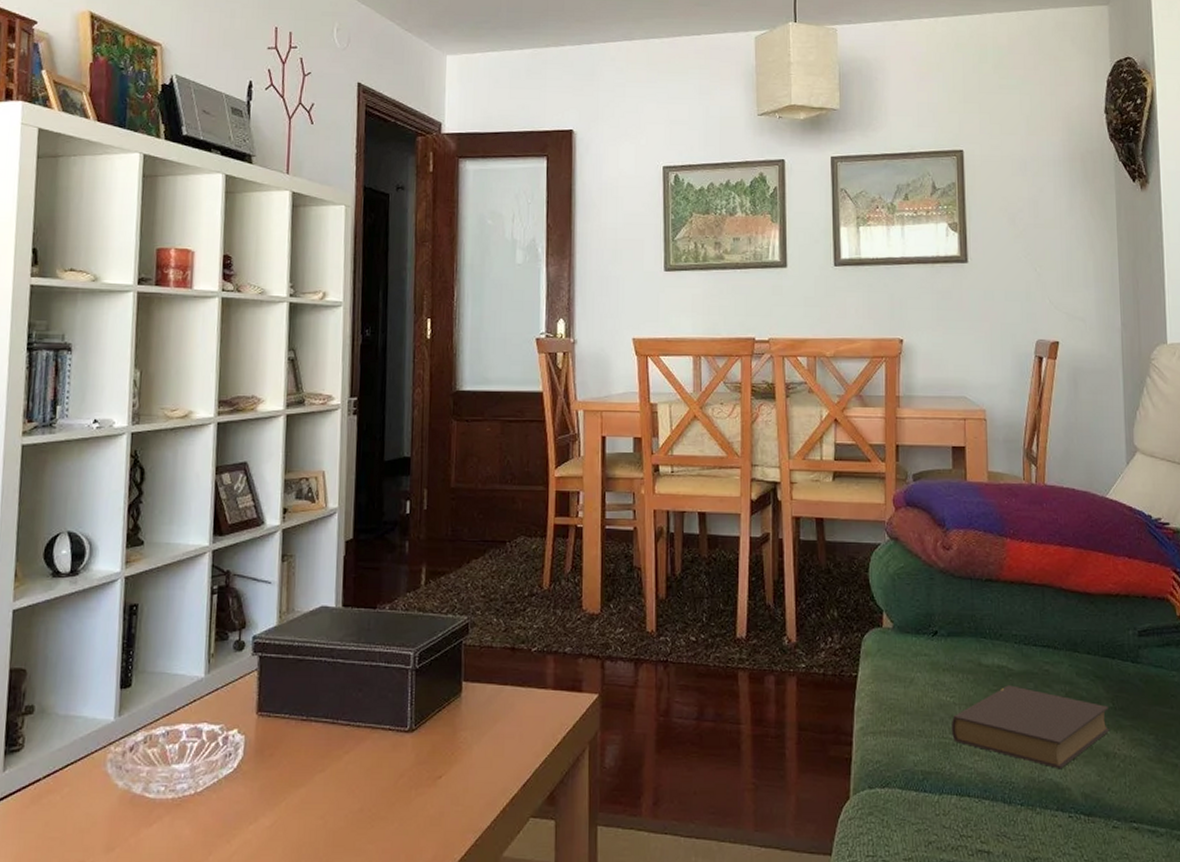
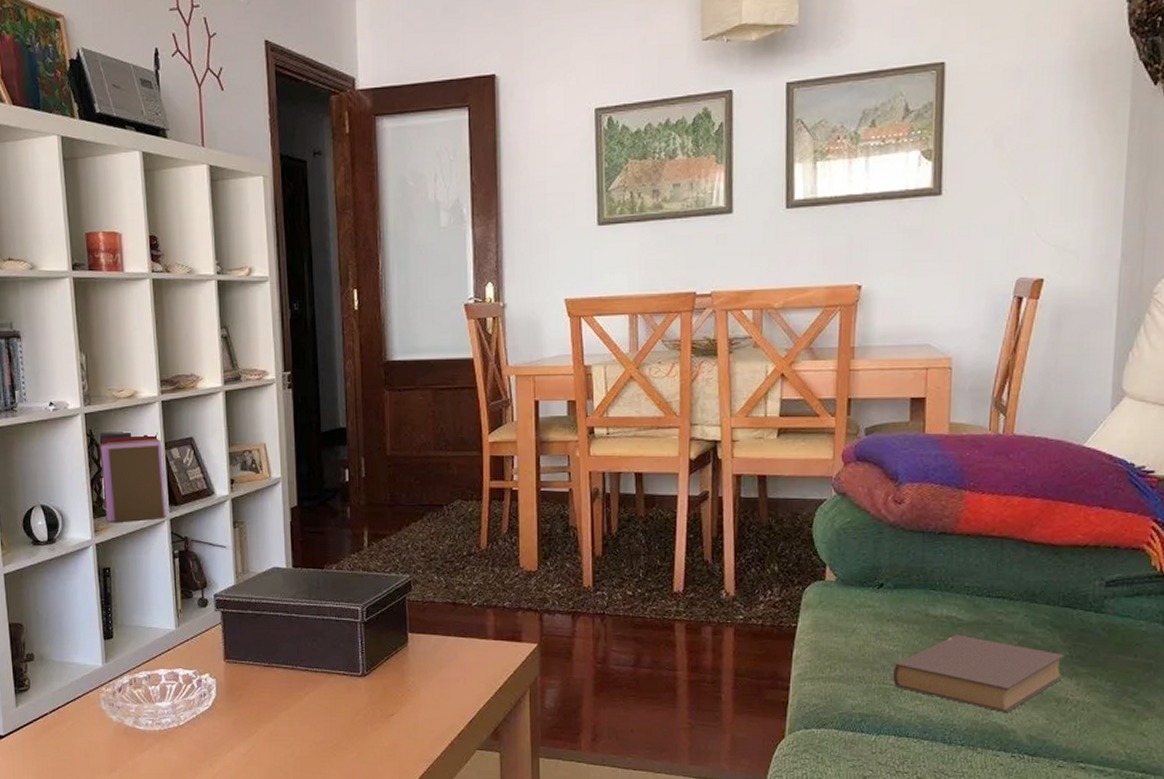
books: none [139,453,212,553] -> present [98,432,167,522]

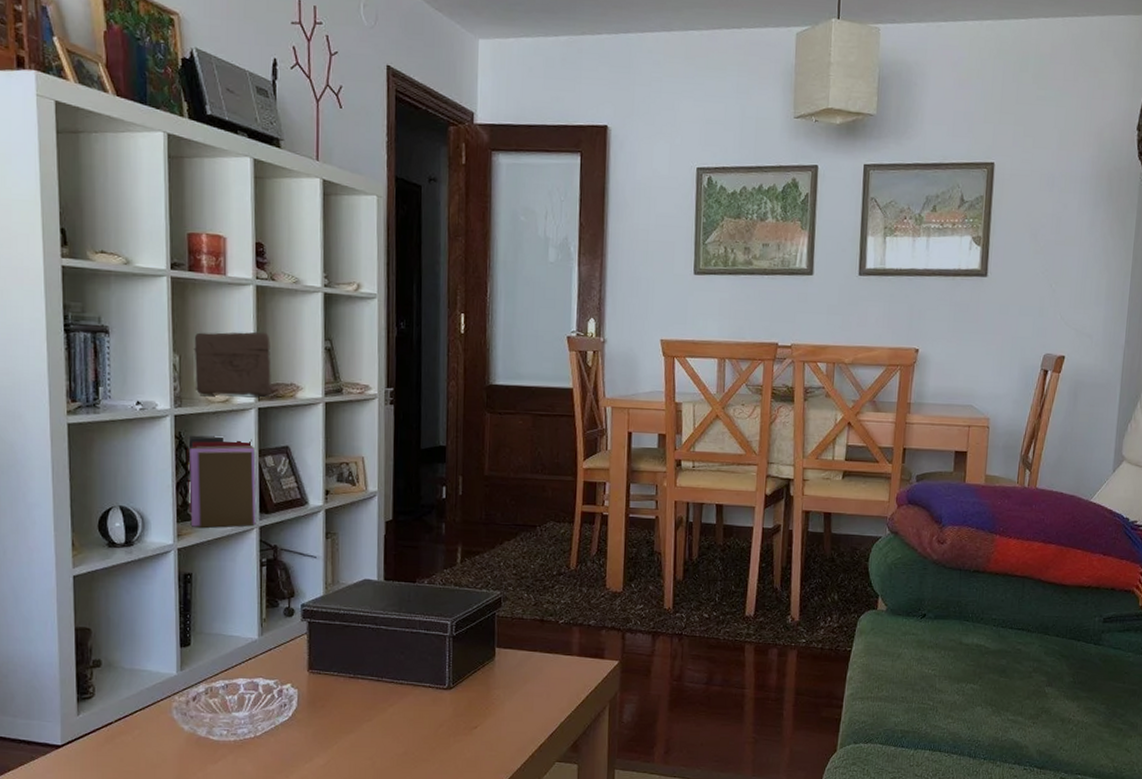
decorative box: none [98,325,173,392] -> present [194,332,271,397]
book: present [893,635,1064,713] -> none [930,661,1069,731]

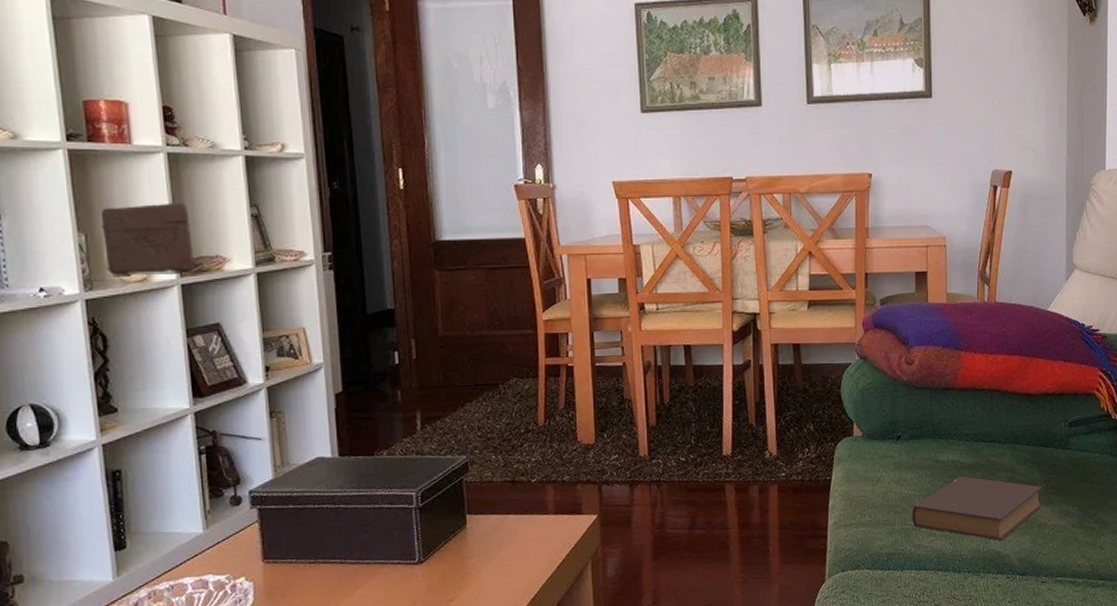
books: present [187,435,257,528] -> none [102,319,190,420]
book: none [930,661,1069,731] -> present [912,476,1042,541]

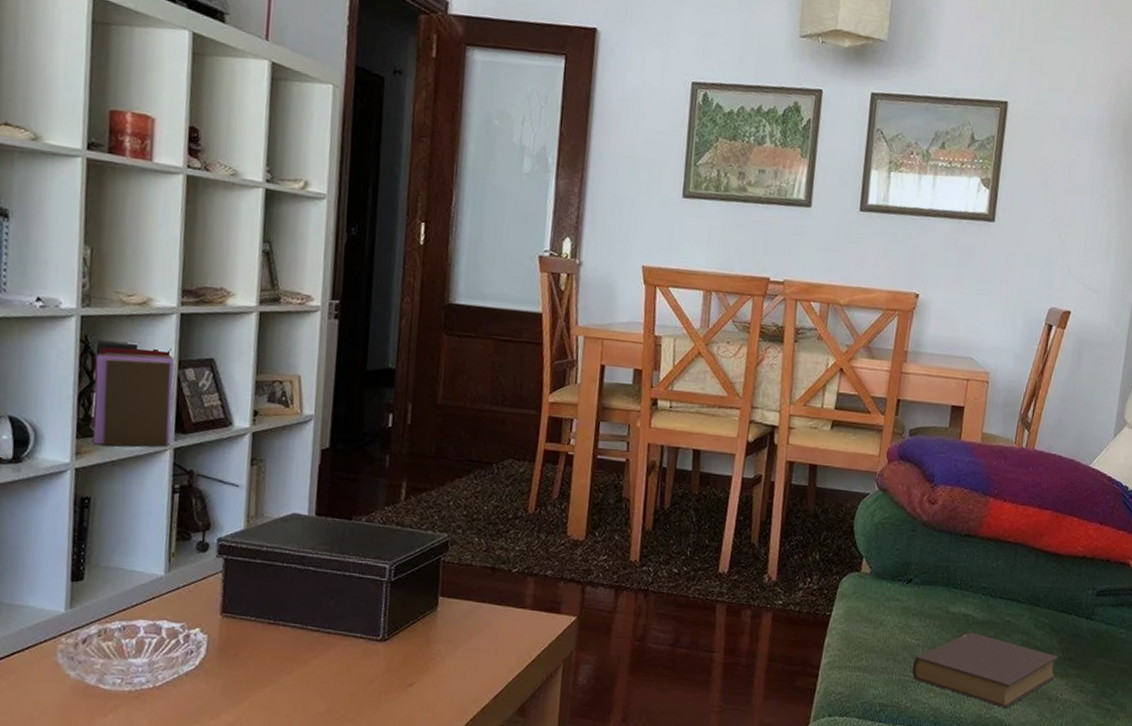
decorative box: present [100,202,194,276] -> none [108,224,200,302]
books: none [102,319,190,420] -> present [91,341,174,448]

